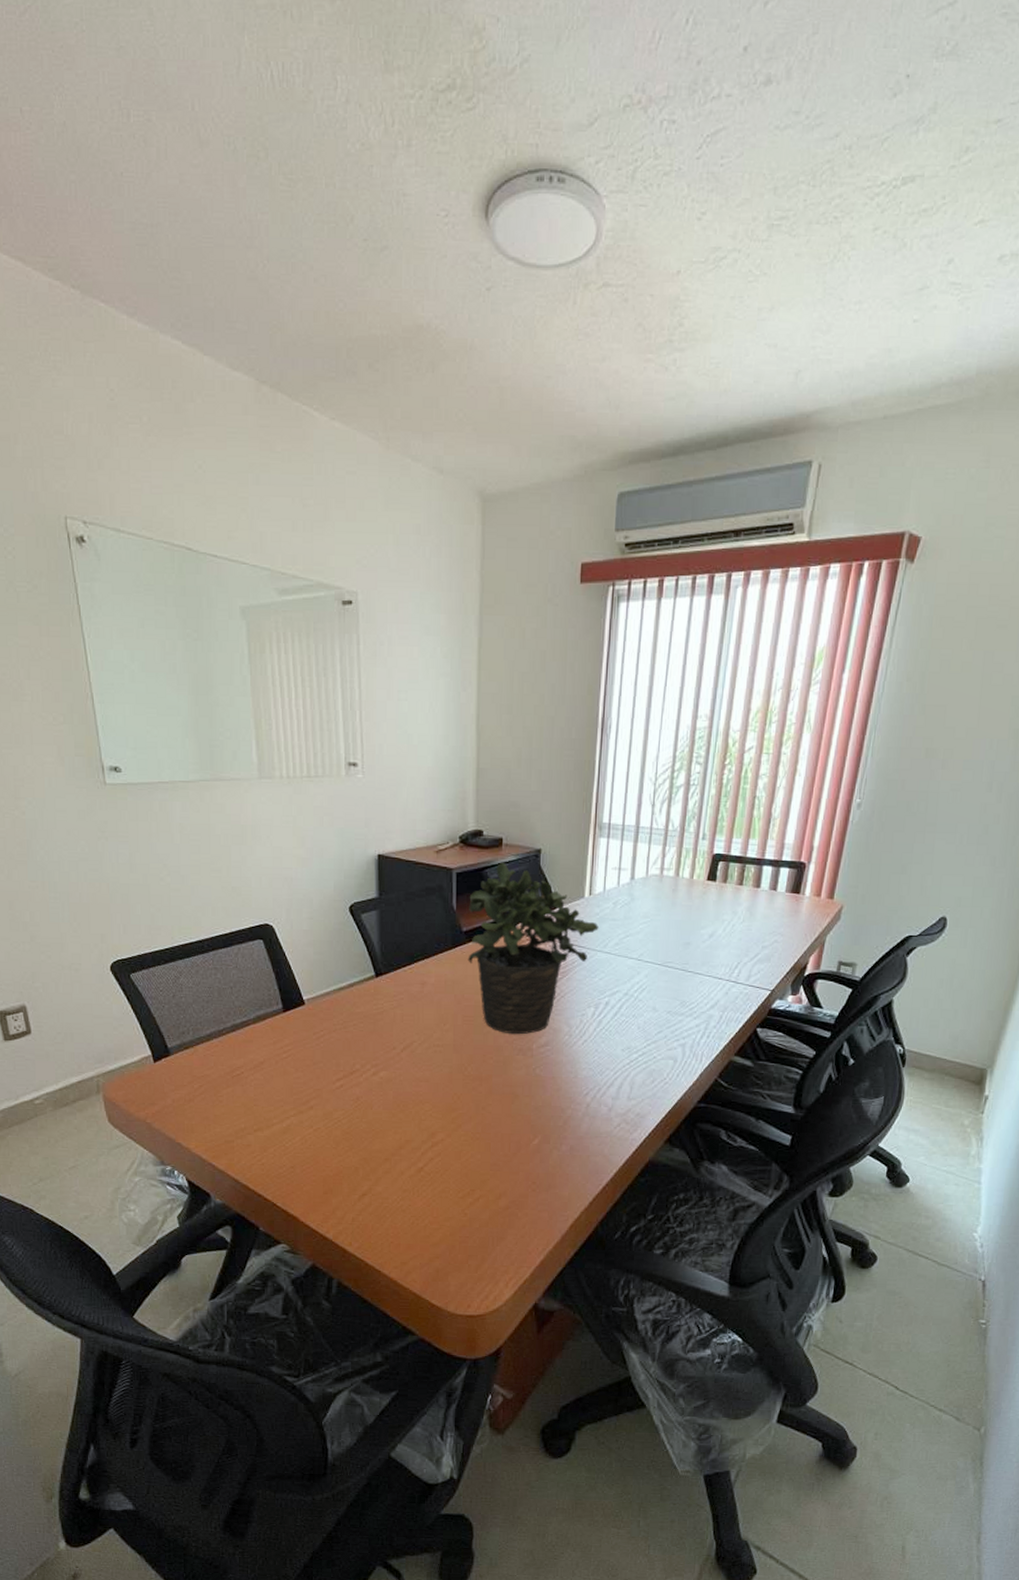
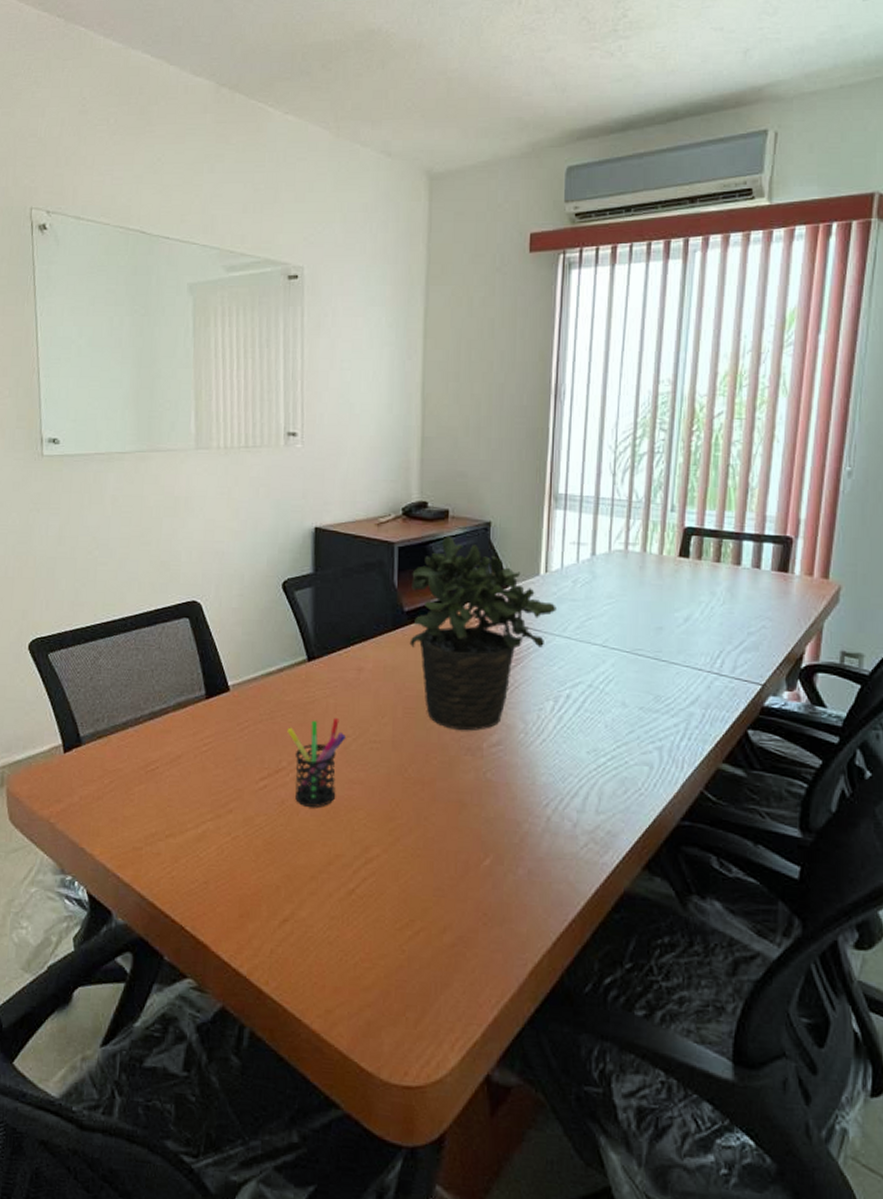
pen holder: none [359,1026,412,1102] -> present [287,718,346,807]

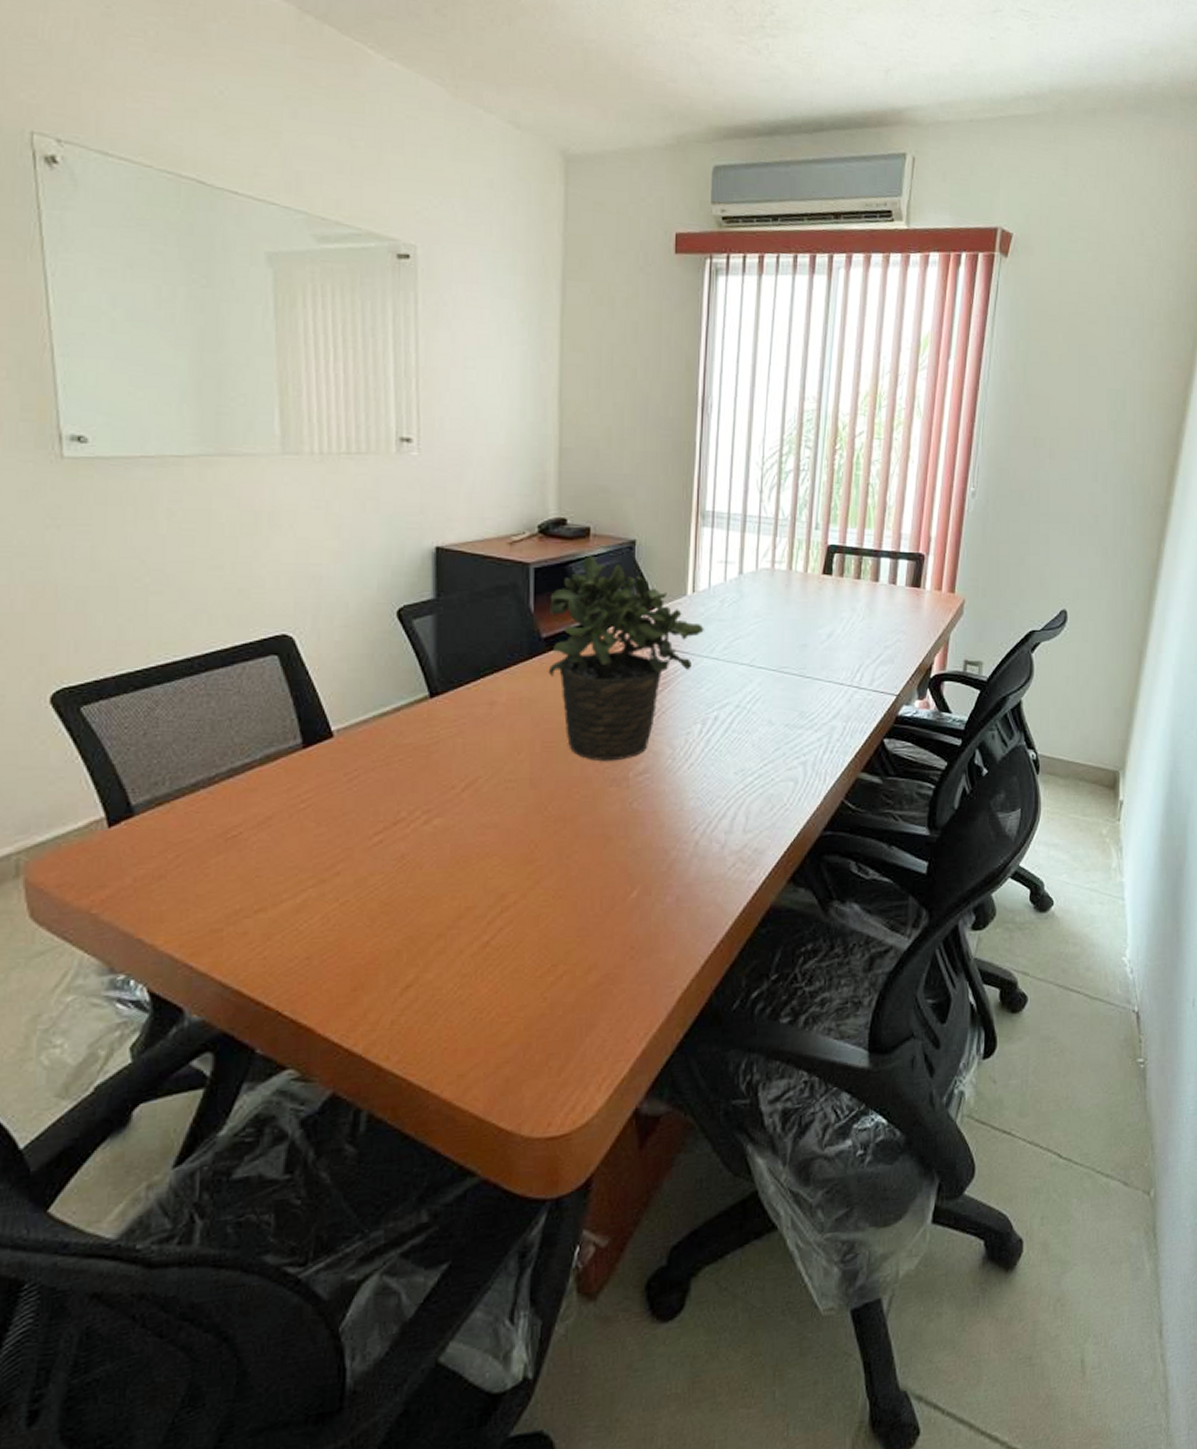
pen holder: present [287,718,346,807] -> none [406,759,476,859]

